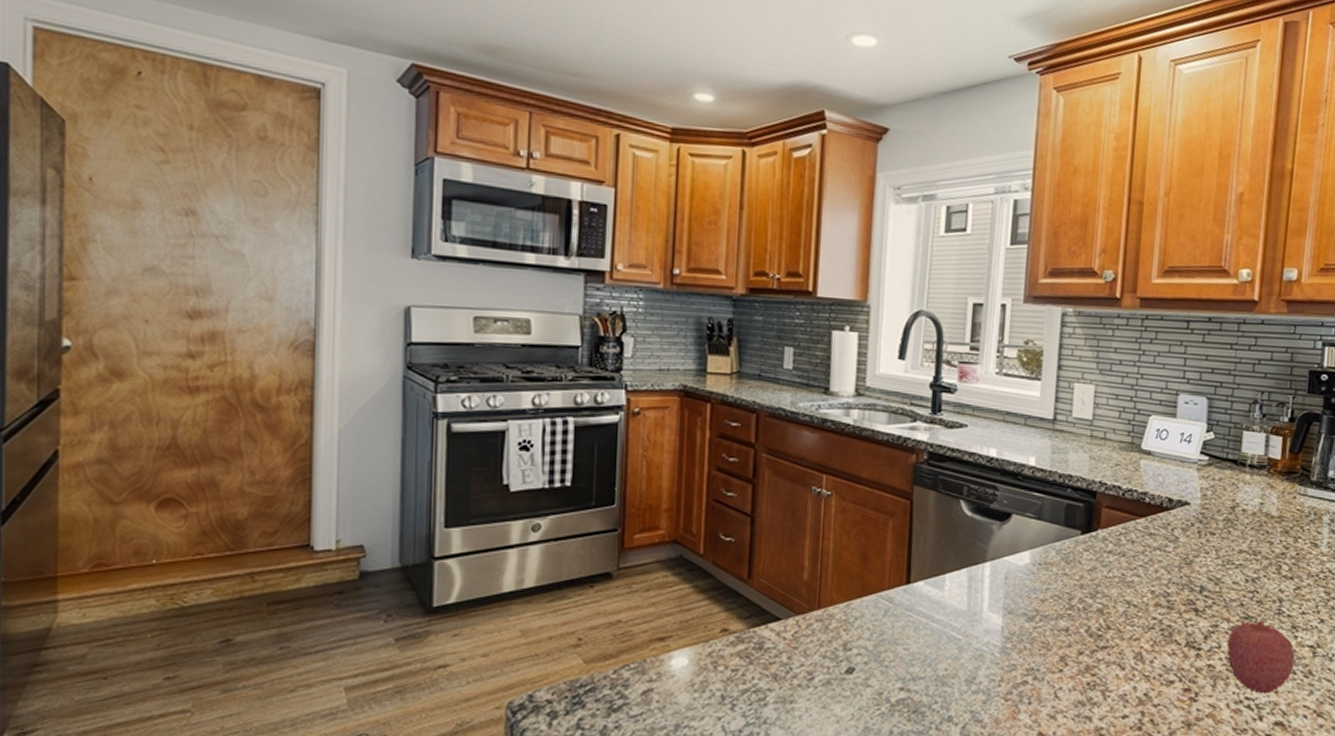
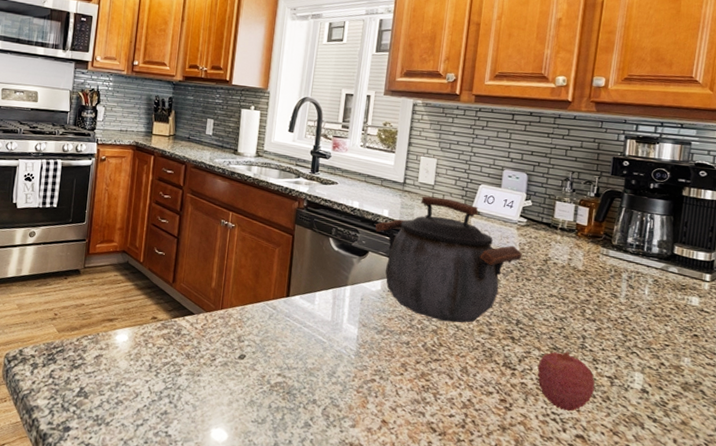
kettle: none [1019,435,1205,597] -> present [375,196,522,323]

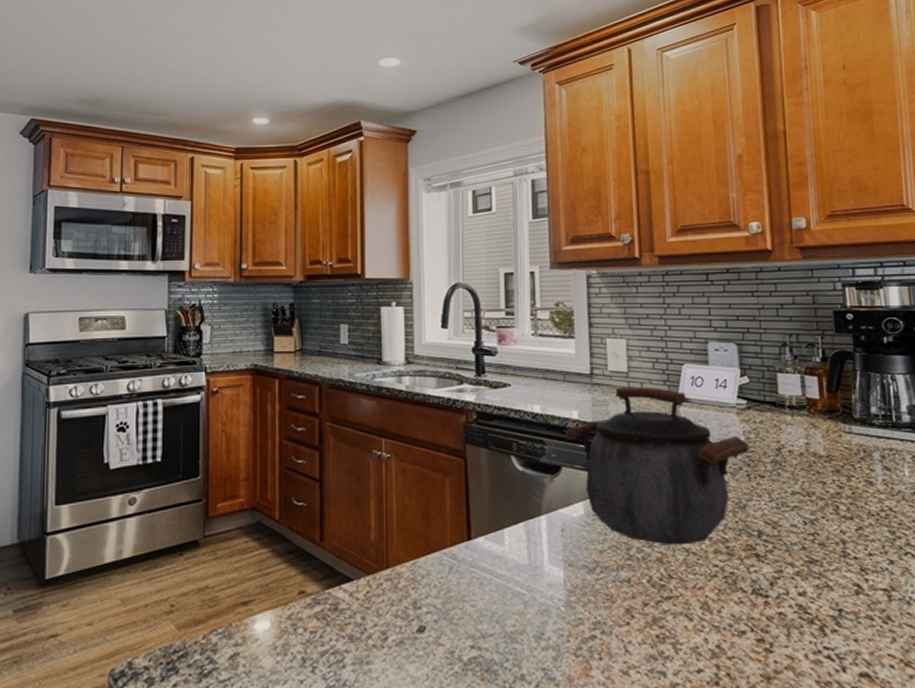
fruit: present [537,351,595,412] -> none [795,563,870,643]

